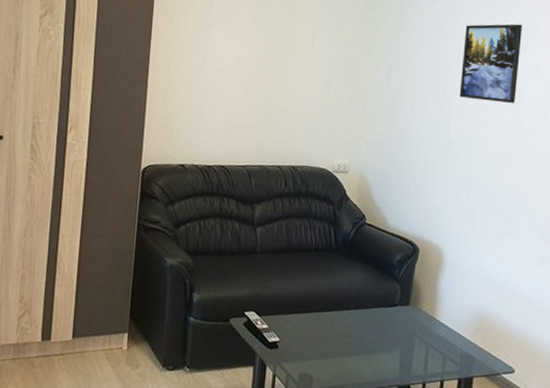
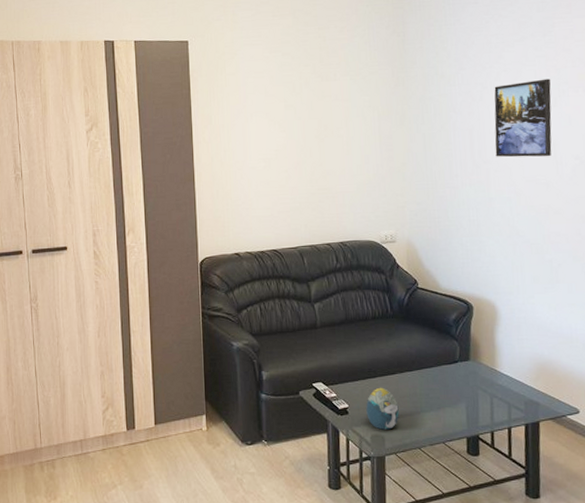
decorative egg: none [297,323,331,370] -> present [366,387,399,430]

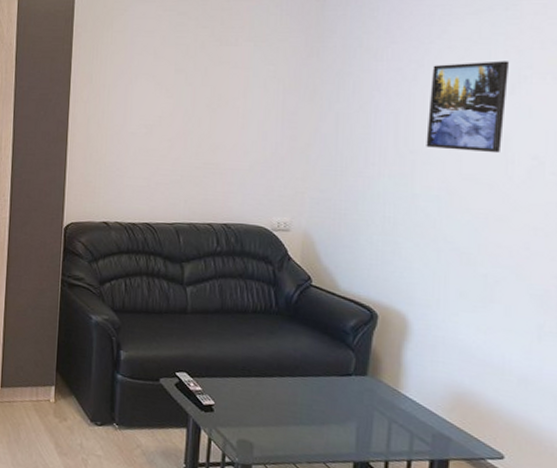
decorative egg: present [366,387,399,430] -> none [235,388,274,437]

